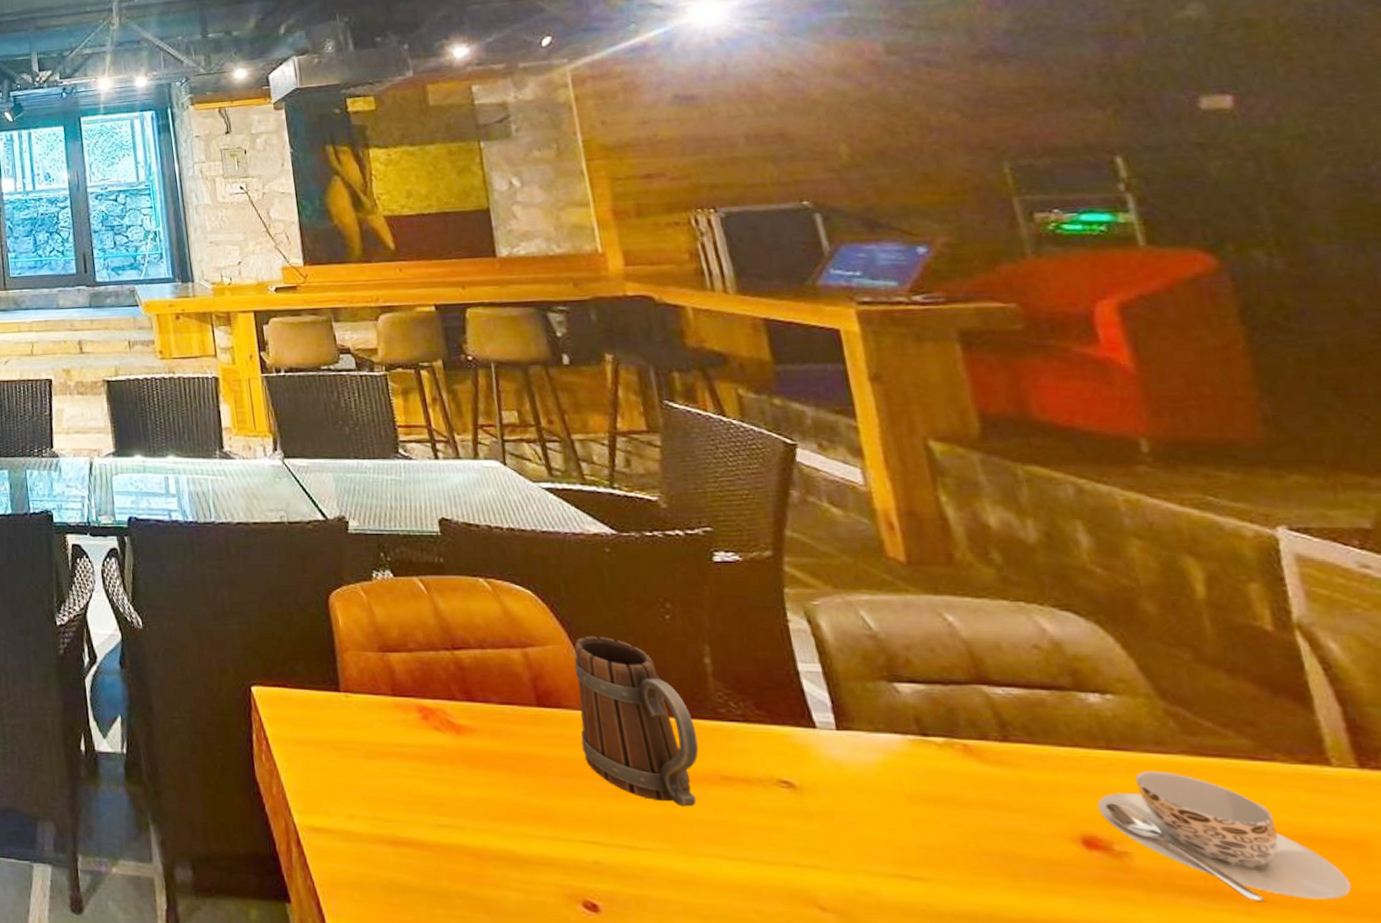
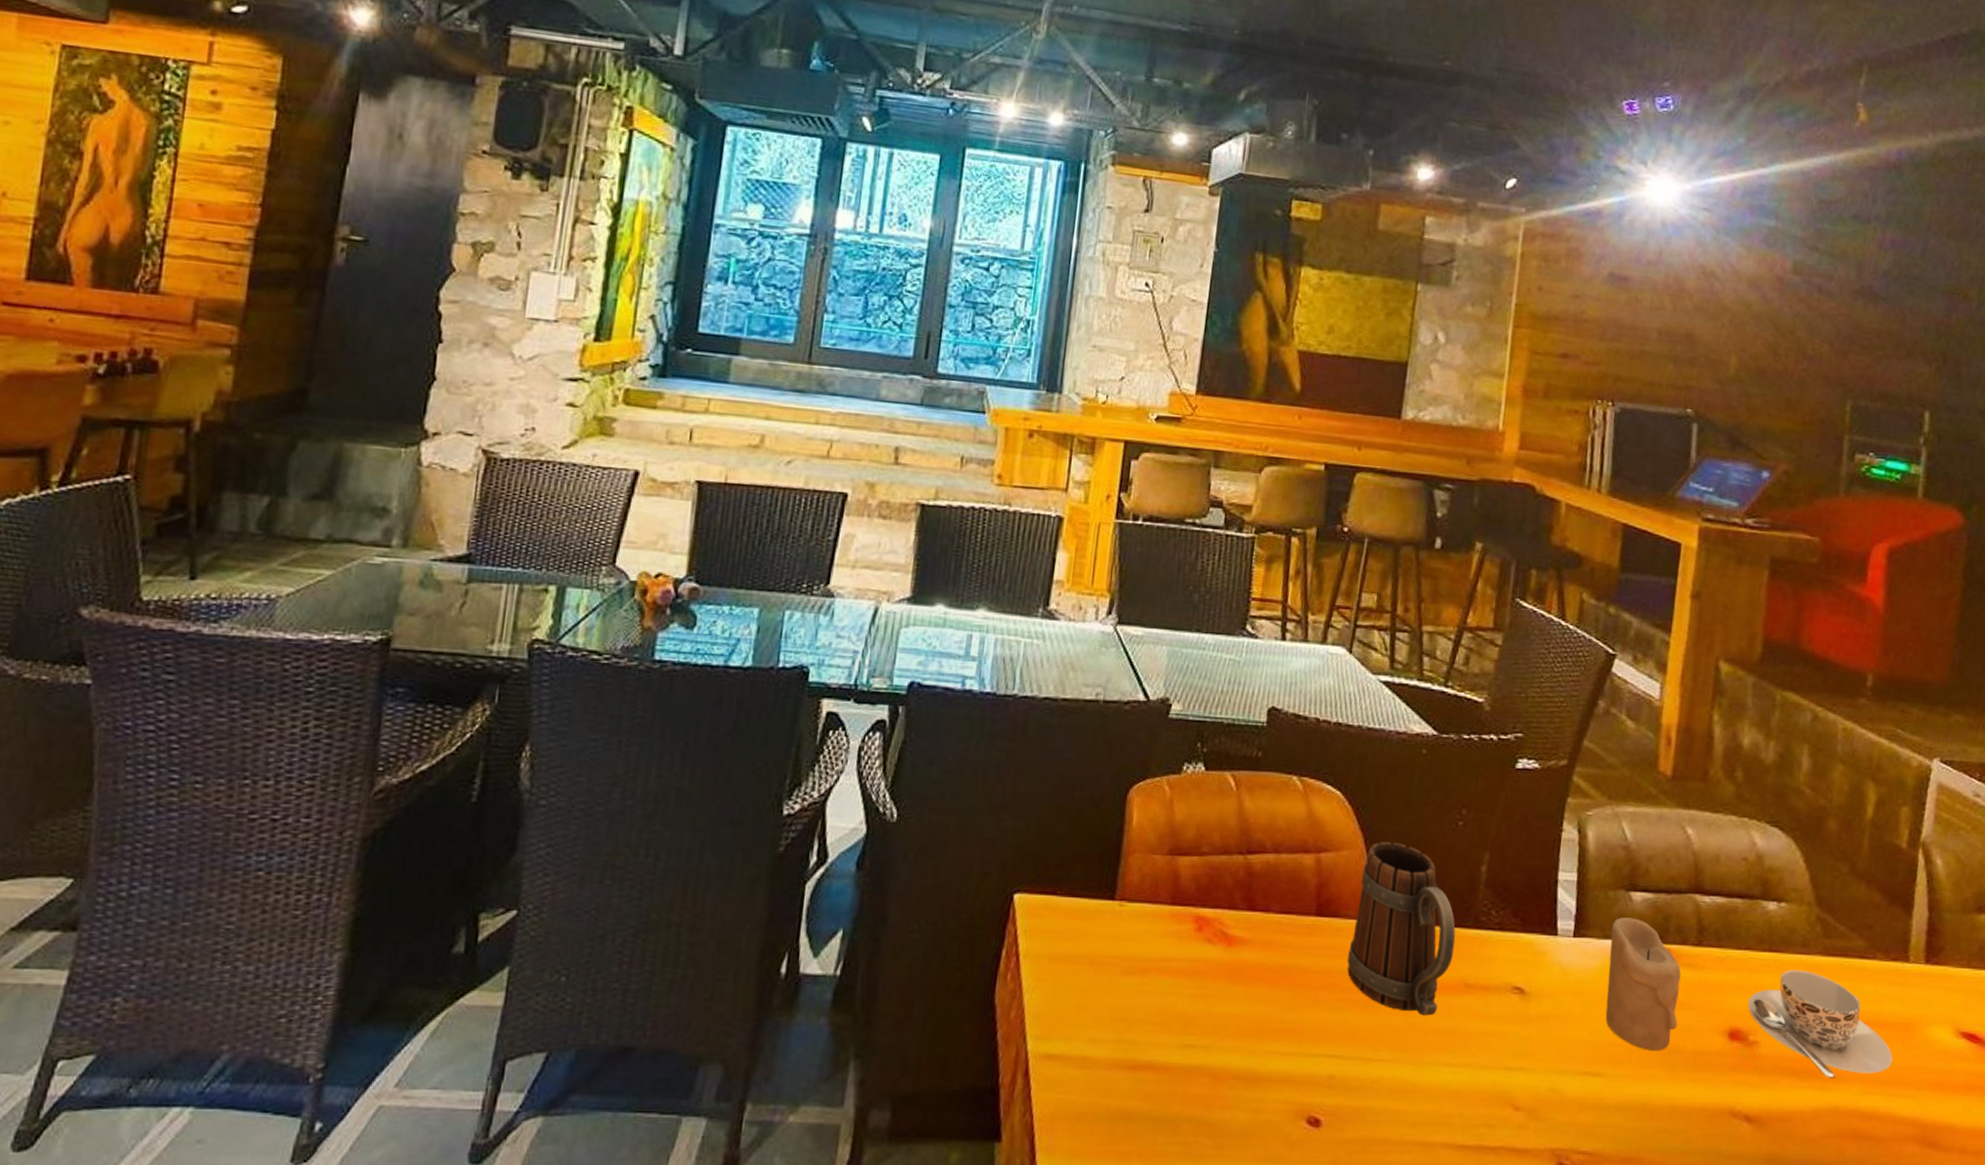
candle: none [882,710,1006,856] -> present [1605,917,1681,1050]

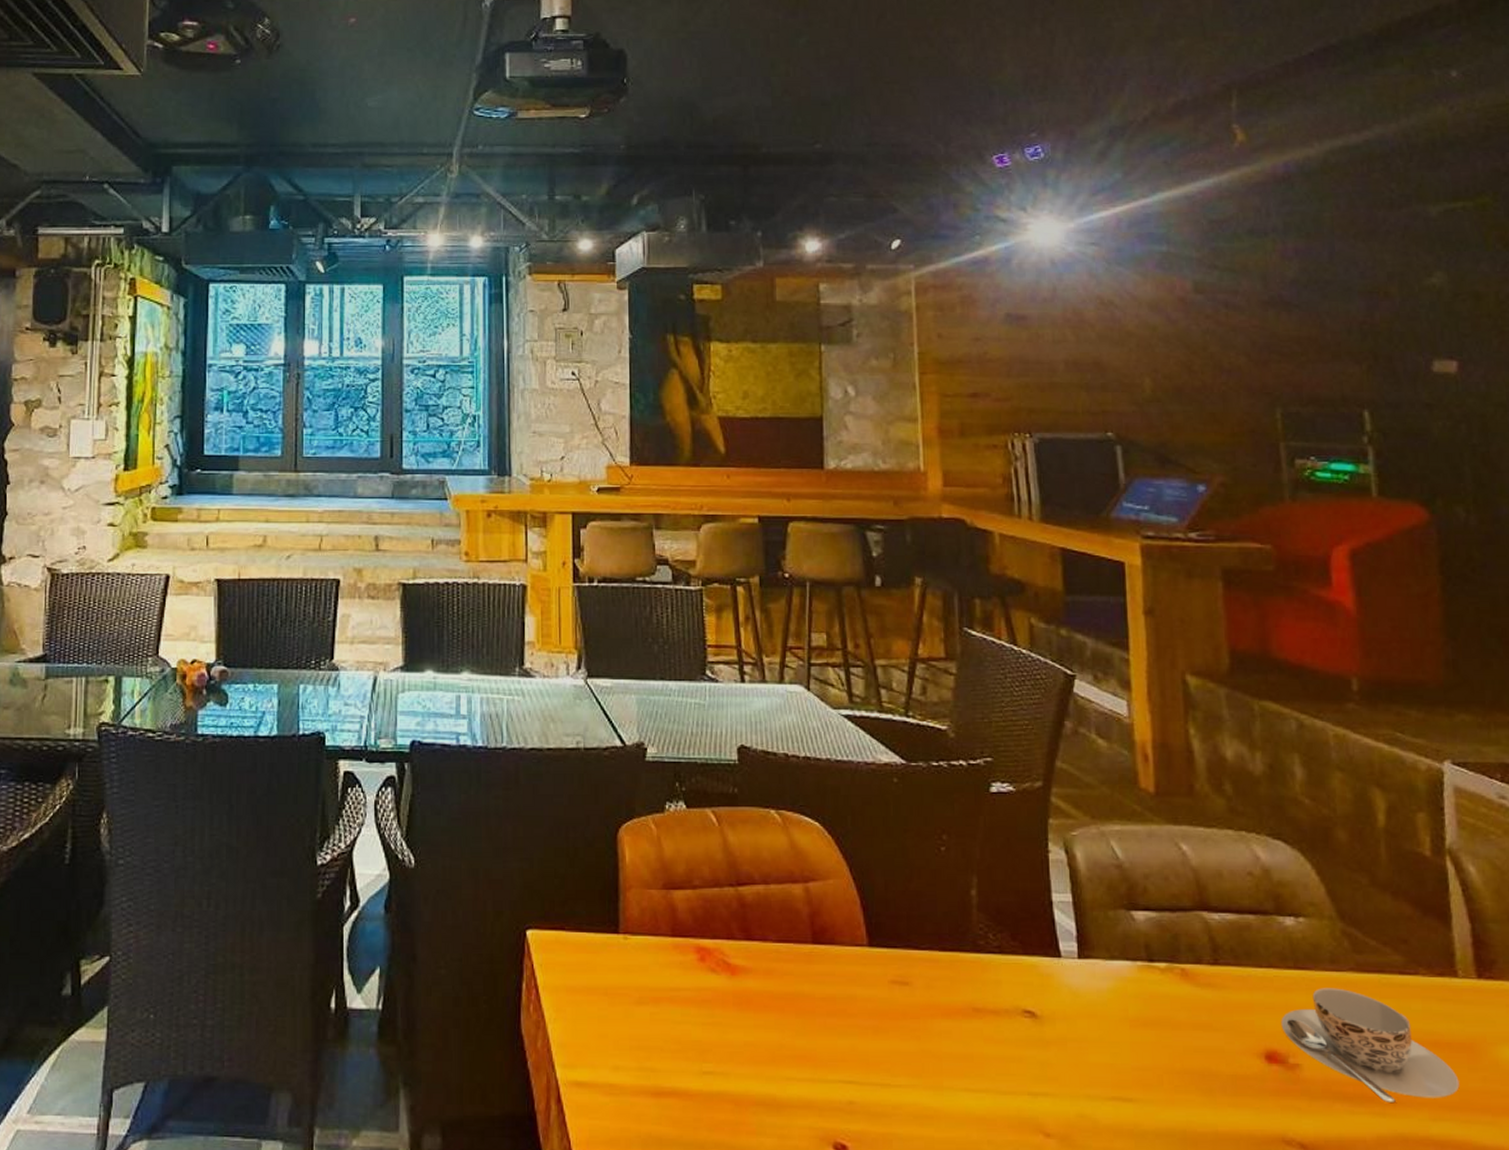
beer mug: present [1347,841,1456,1016] -> none [850,869,957,1041]
candle: present [1605,917,1681,1050] -> none [1118,938,1206,1074]

